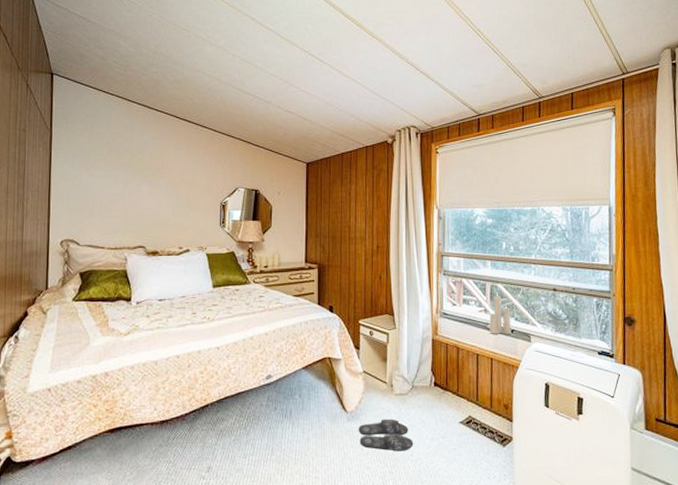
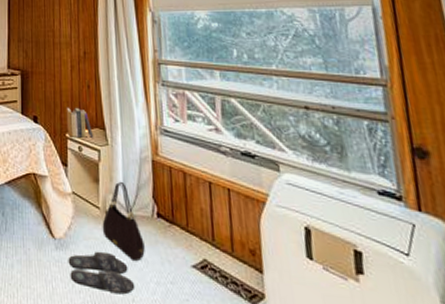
books: none [359,296,383,323] -> present [66,107,93,138]
handbag: none [388,358,423,423] -> present [102,181,145,261]
candle: present [489,291,512,335] -> none [222,107,253,161]

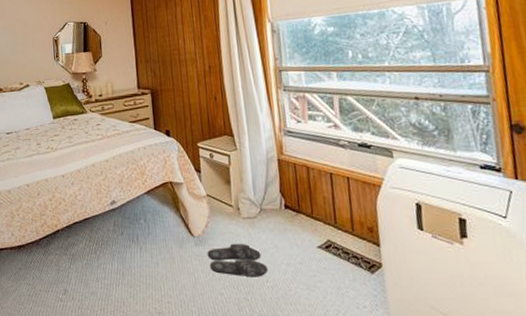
books: present [66,107,93,138] -> none [195,118,222,146]
handbag: present [102,181,145,261] -> none [235,180,276,248]

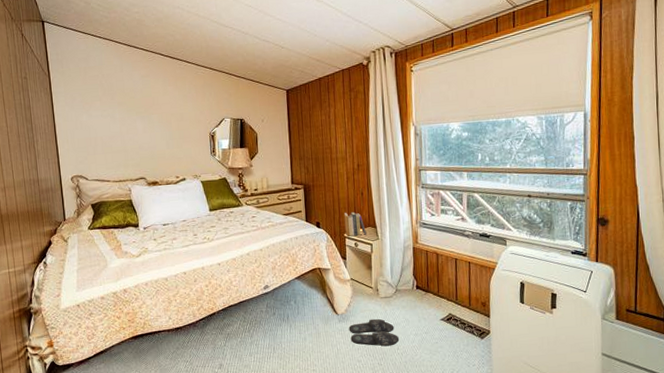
books: none [195,118,222,146] -> present [343,211,366,236]

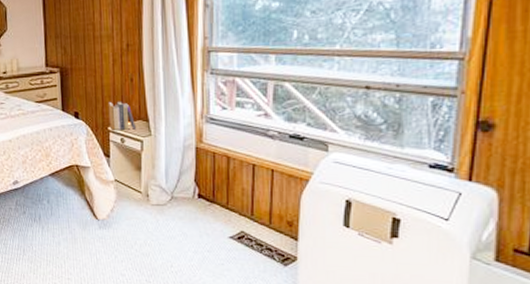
slippers: present [349,318,399,347] -> none [111,228,173,262]

